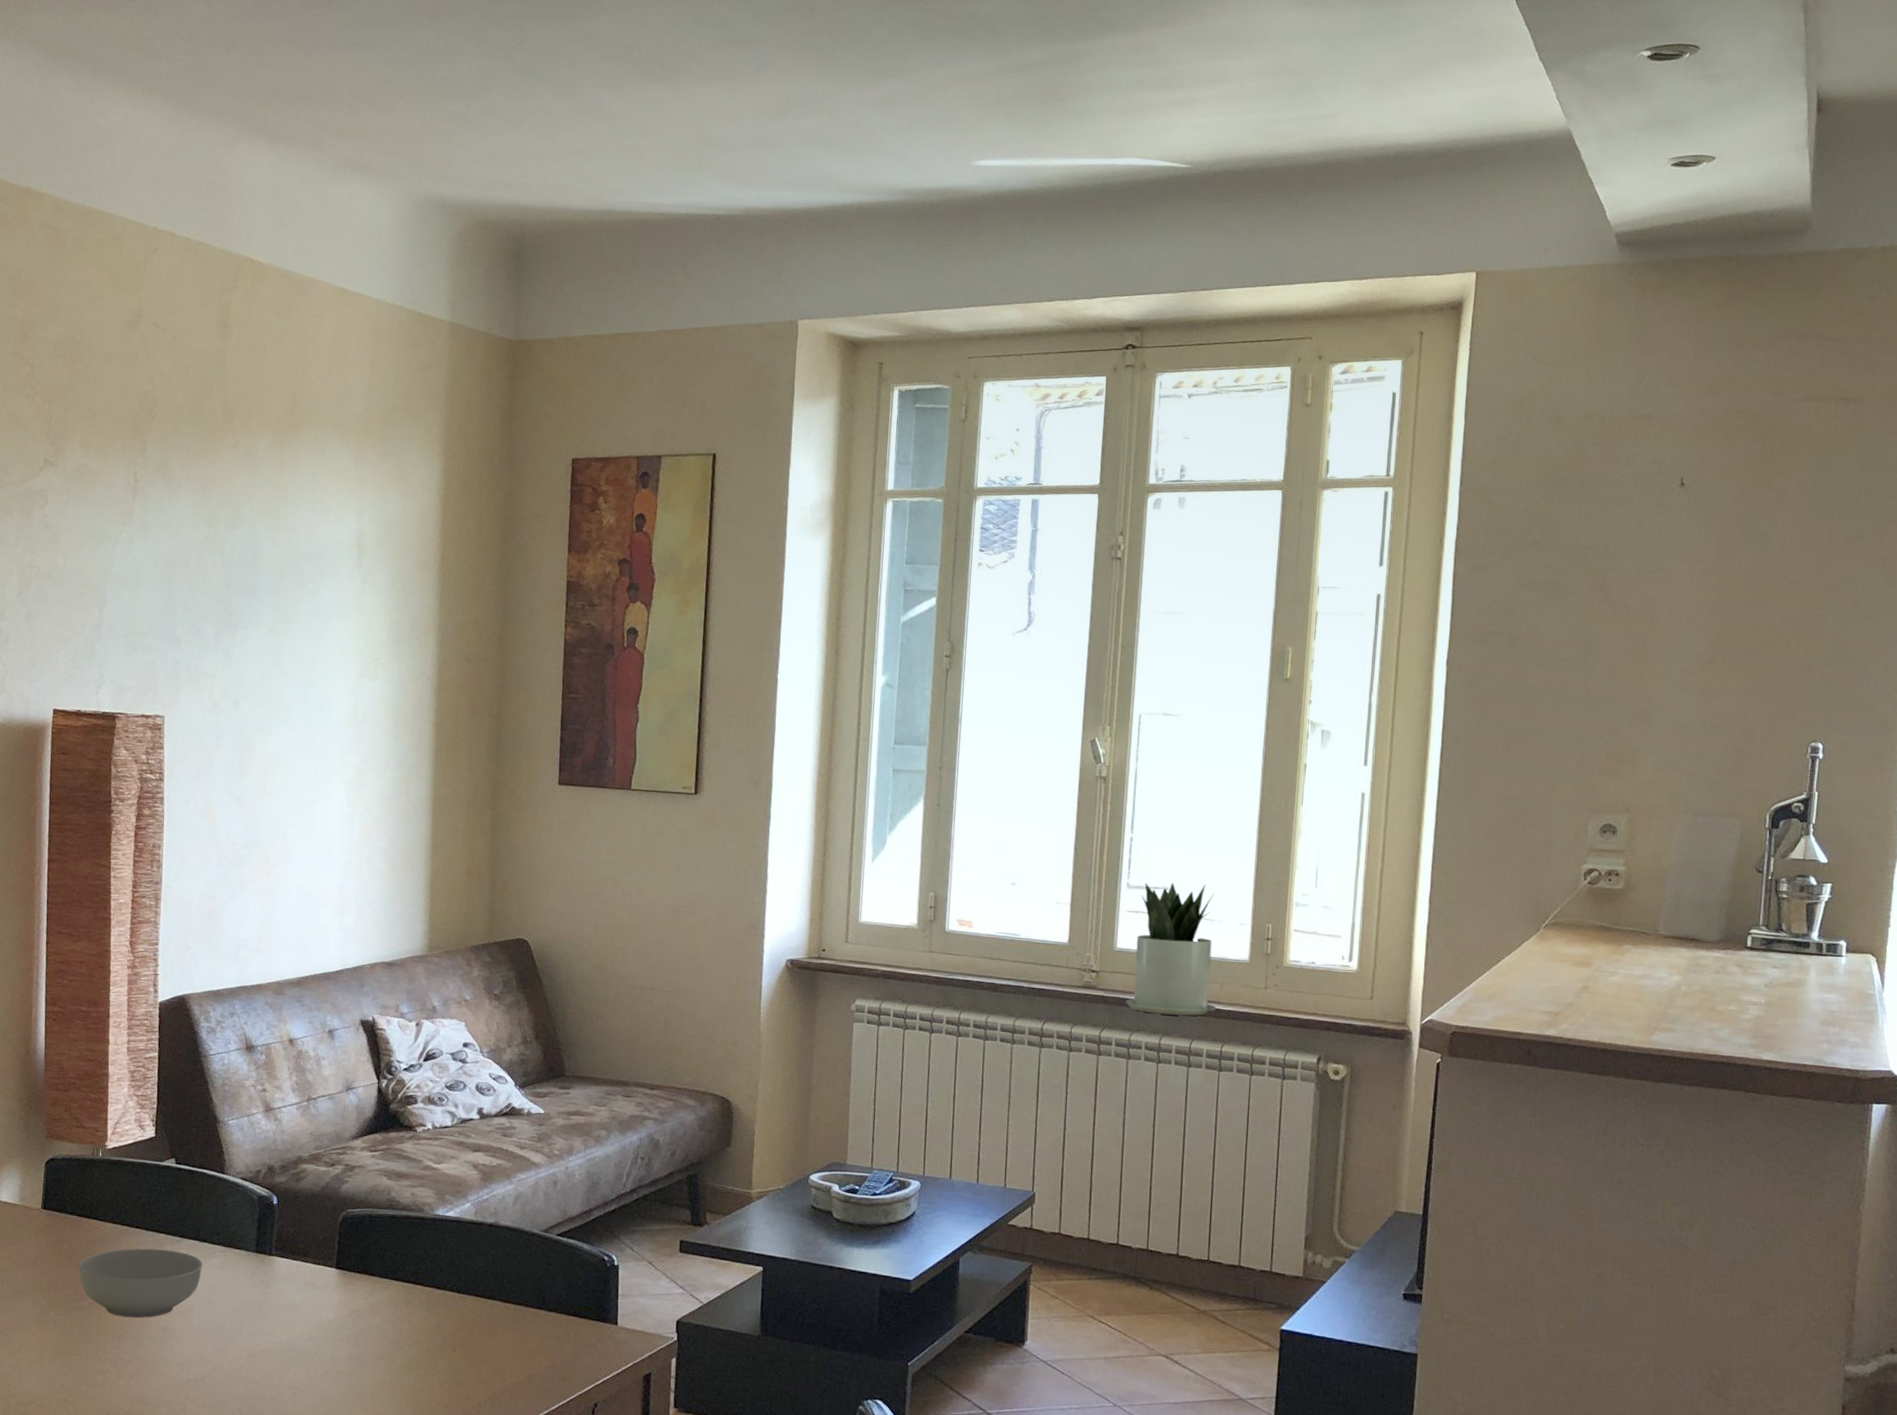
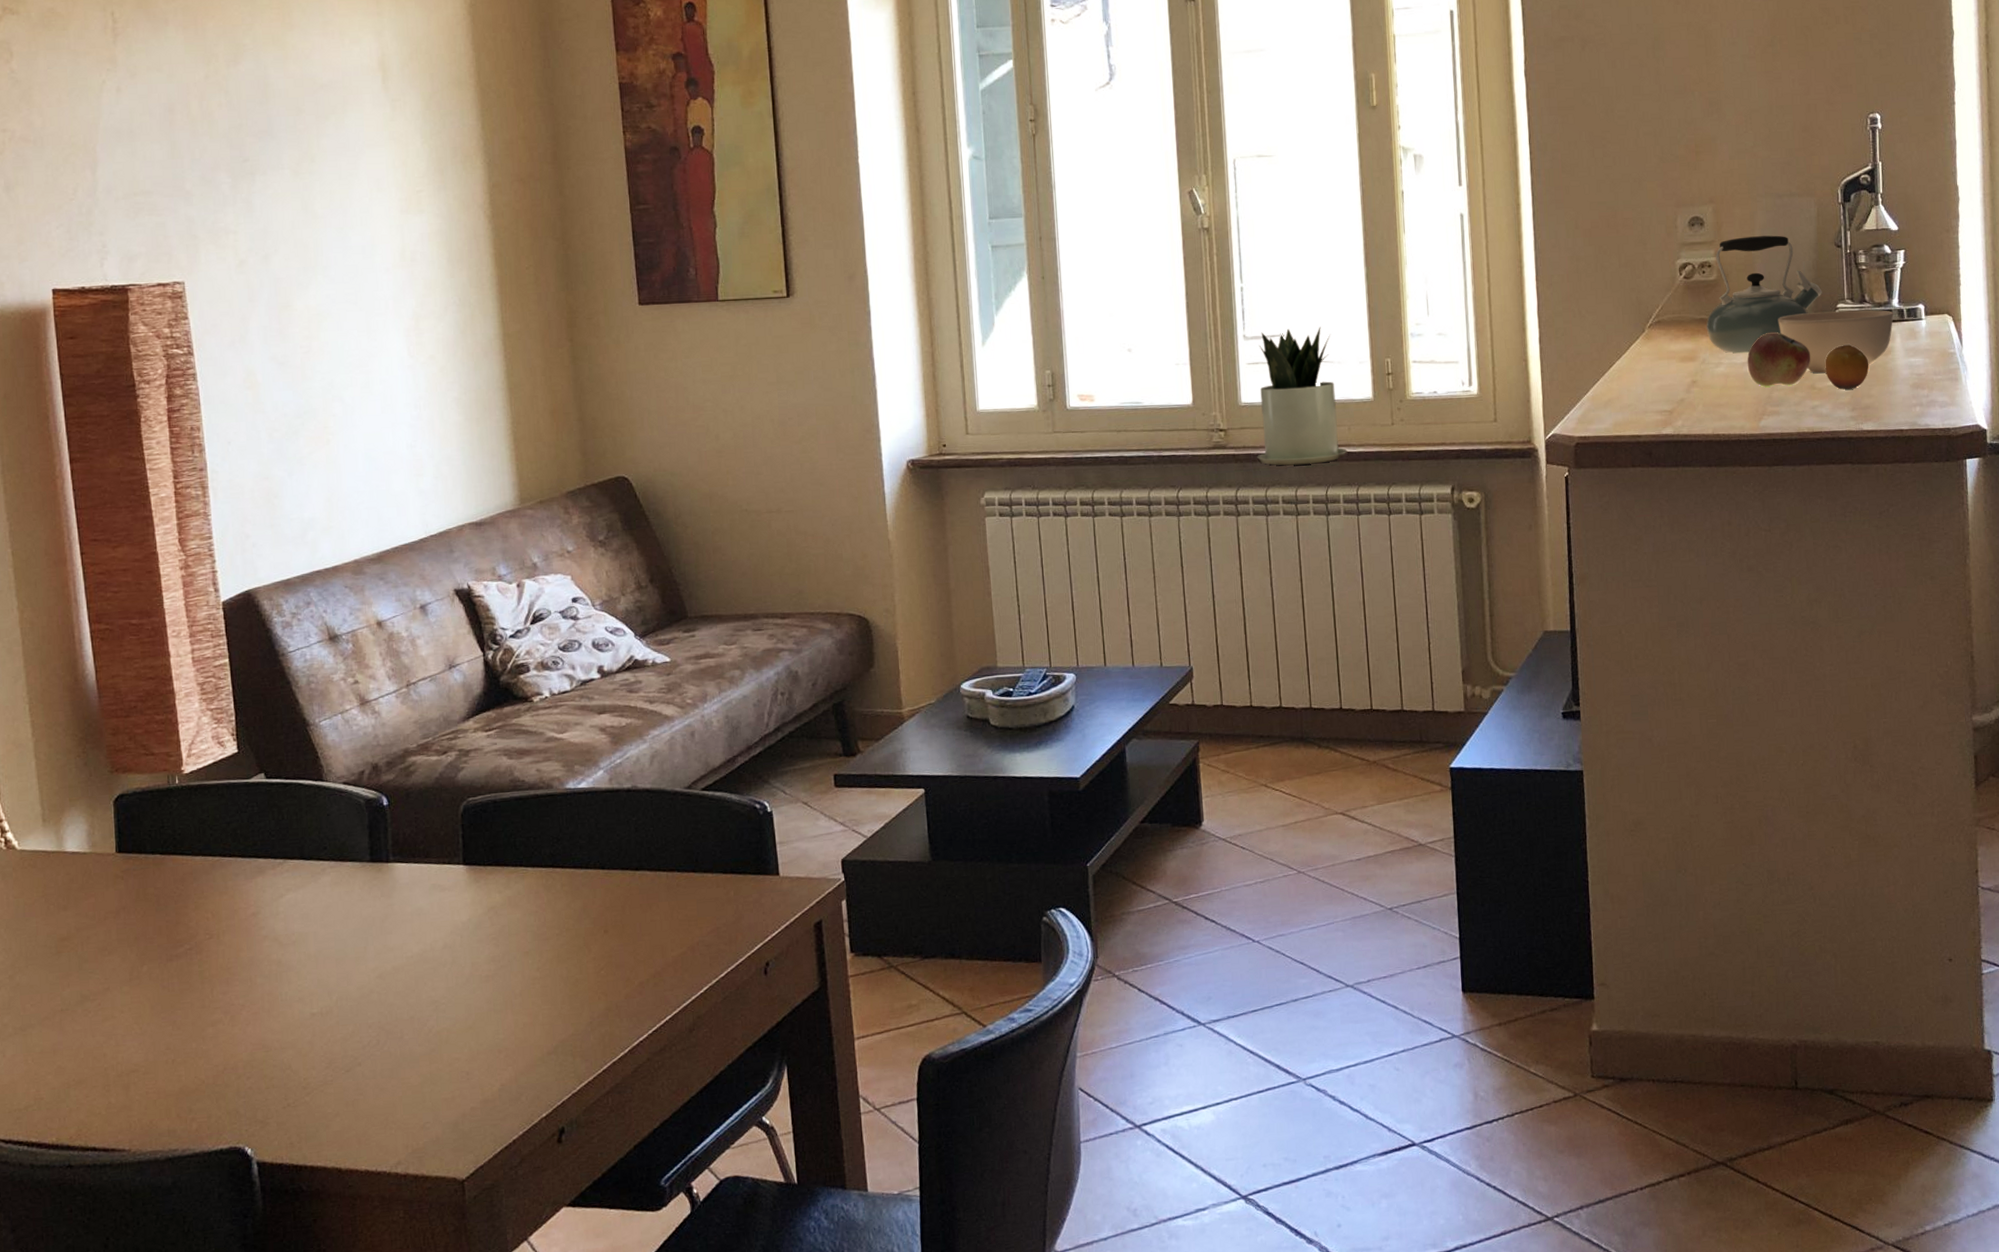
bowl: present [78,1248,203,1318] -> none [167,874,313,958]
kettle: none [1605,850,1737,966] -> present [1706,235,1823,353]
fruit: none [1644,948,1715,1004] -> present [1747,331,1811,387]
bowl: none [1683,933,1811,997] -> present [1777,309,1894,374]
fruit: none [1729,971,1778,1017] -> present [1825,344,1869,390]

